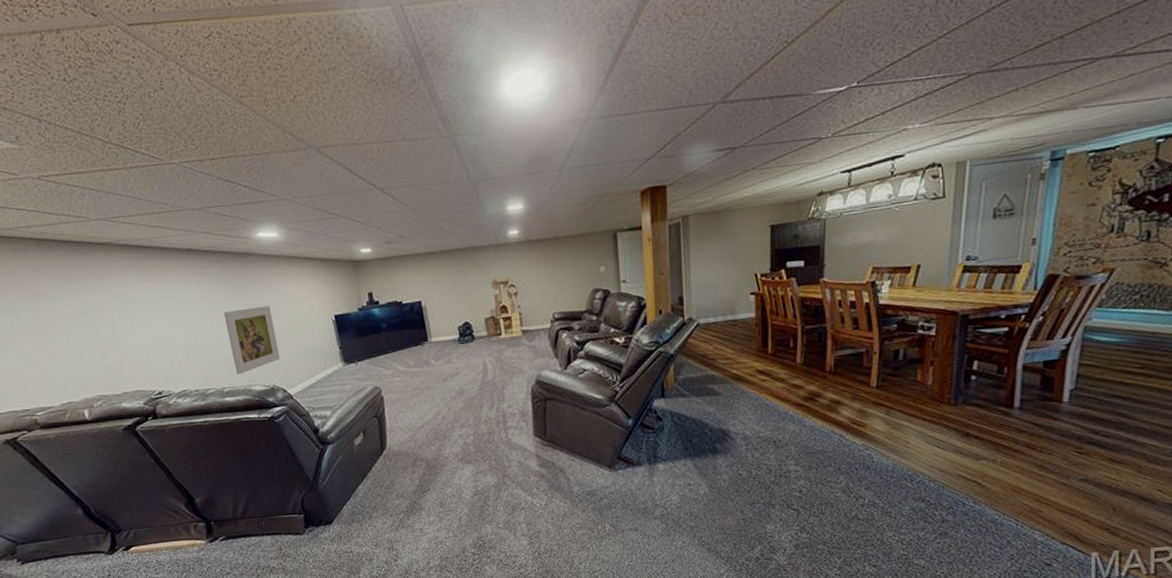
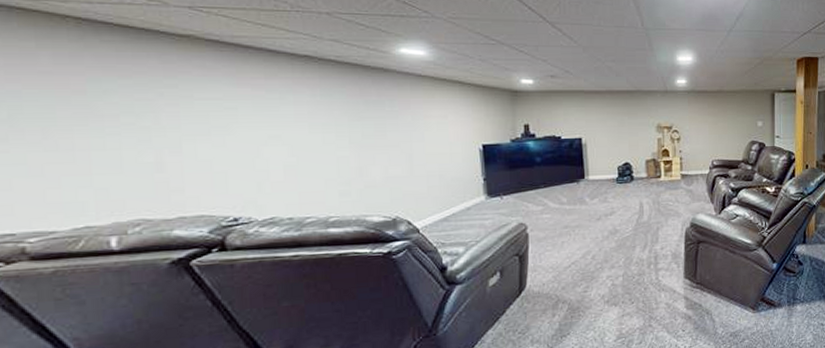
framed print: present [223,305,280,375] -> none [342,128,408,203]

